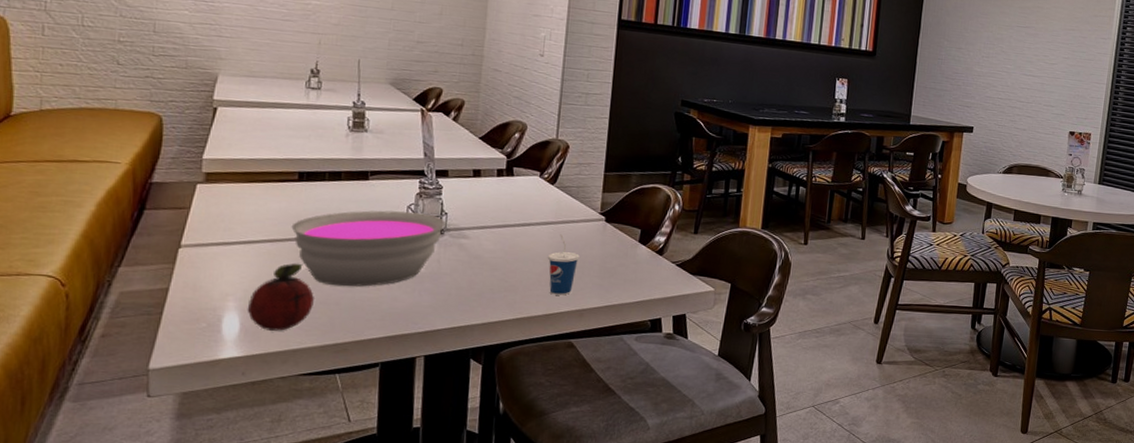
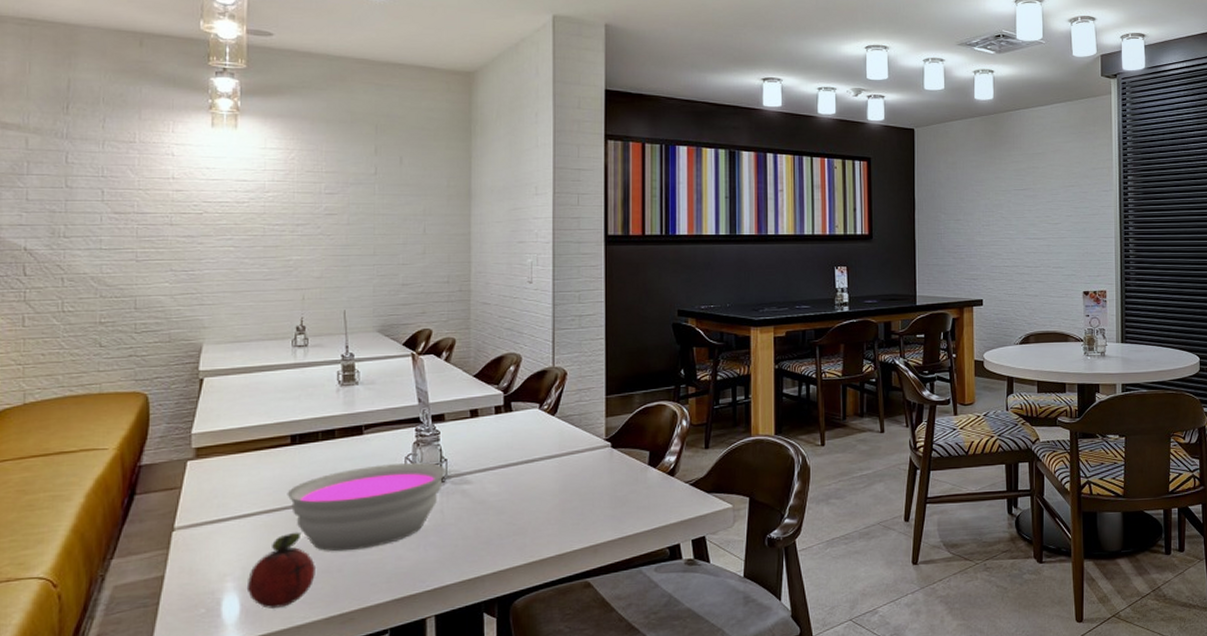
cup: present [548,233,580,296] -> none [556,466,588,533]

